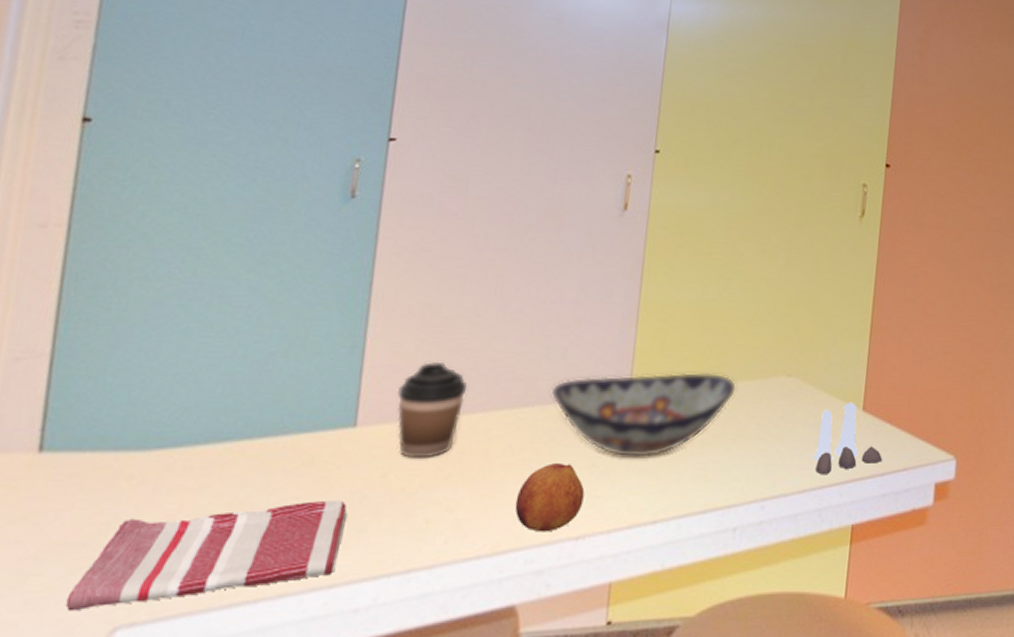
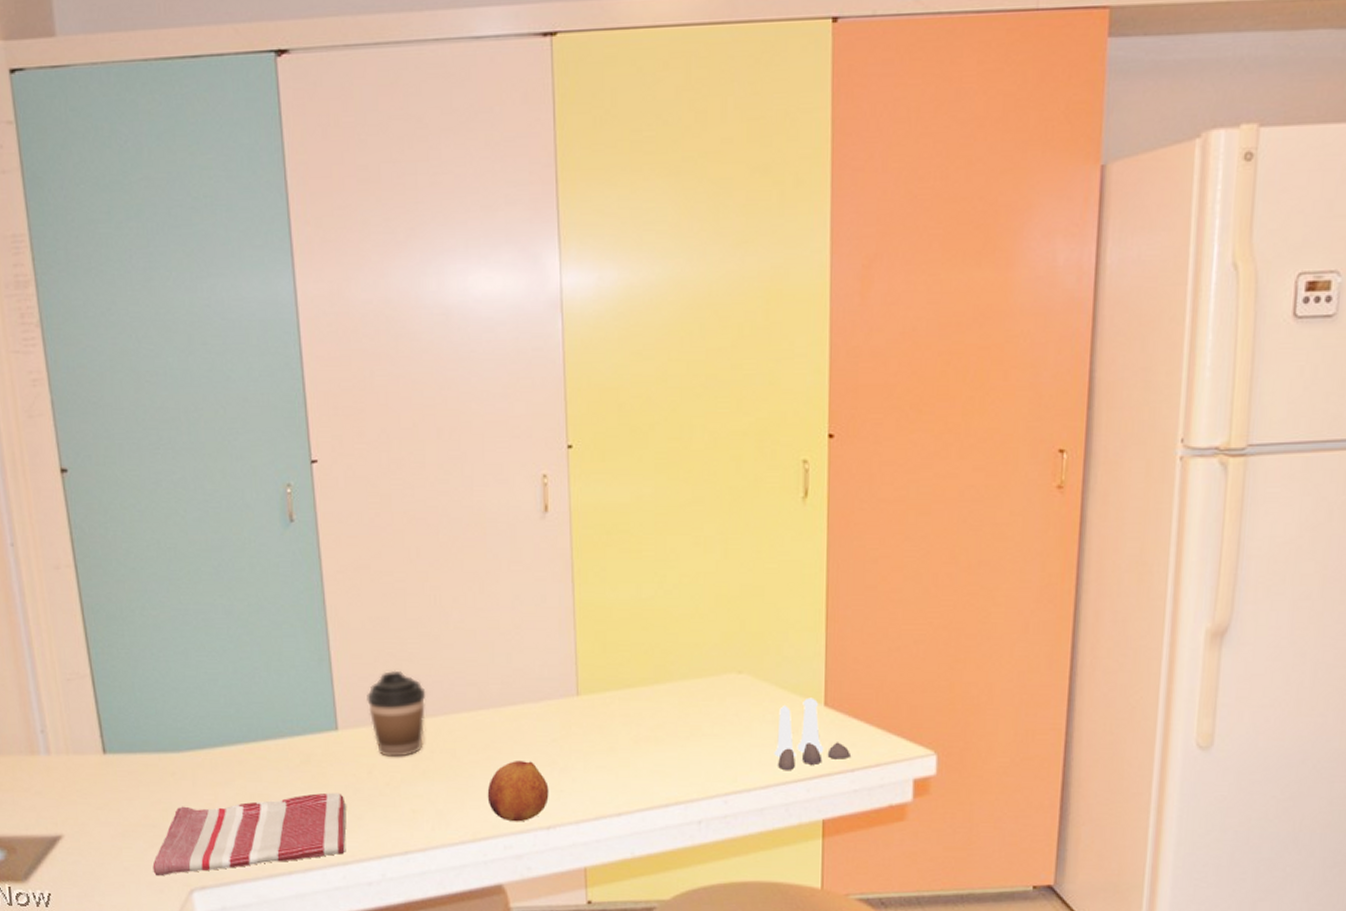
decorative bowl: present [550,372,737,458] -> none [502,672,686,756]

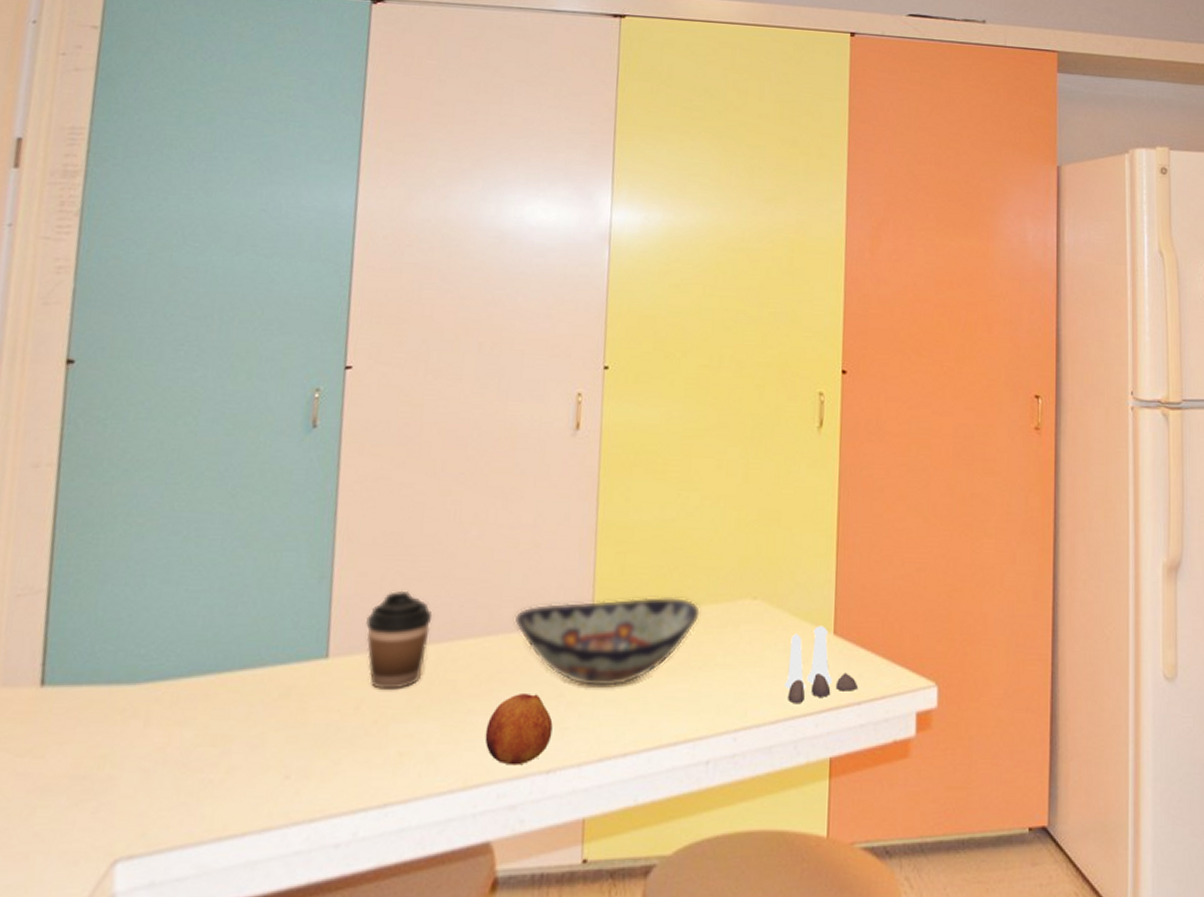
dish towel: present [152,792,347,876] -> none [70,732,324,844]
decorative bowl: none [502,672,686,756] -> present [514,596,701,688]

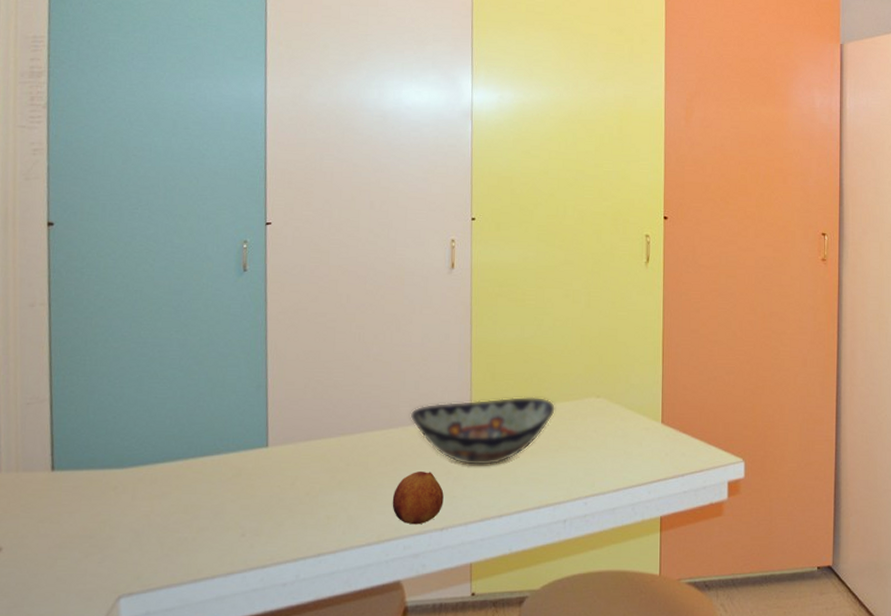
coffee cup: present [366,590,433,690] -> none [295,395,347,470]
salt and pepper shaker set: present [784,625,859,704] -> none [623,417,682,477]

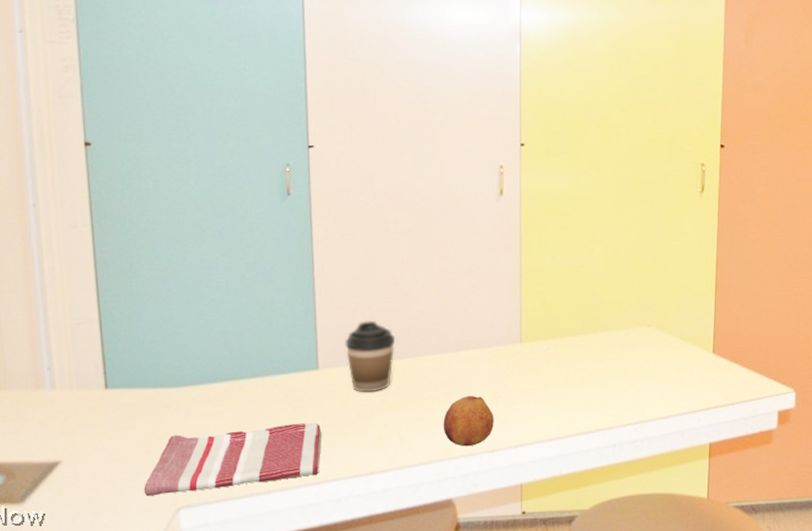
dish towel: none [84,502,269,585] -> present [144,422,322,497]
coffee cup: none [295,395,347,470] -> present [345,320,396,392]
decorative bowl: present [410,396,556,466] -> none [459,324,607,392]

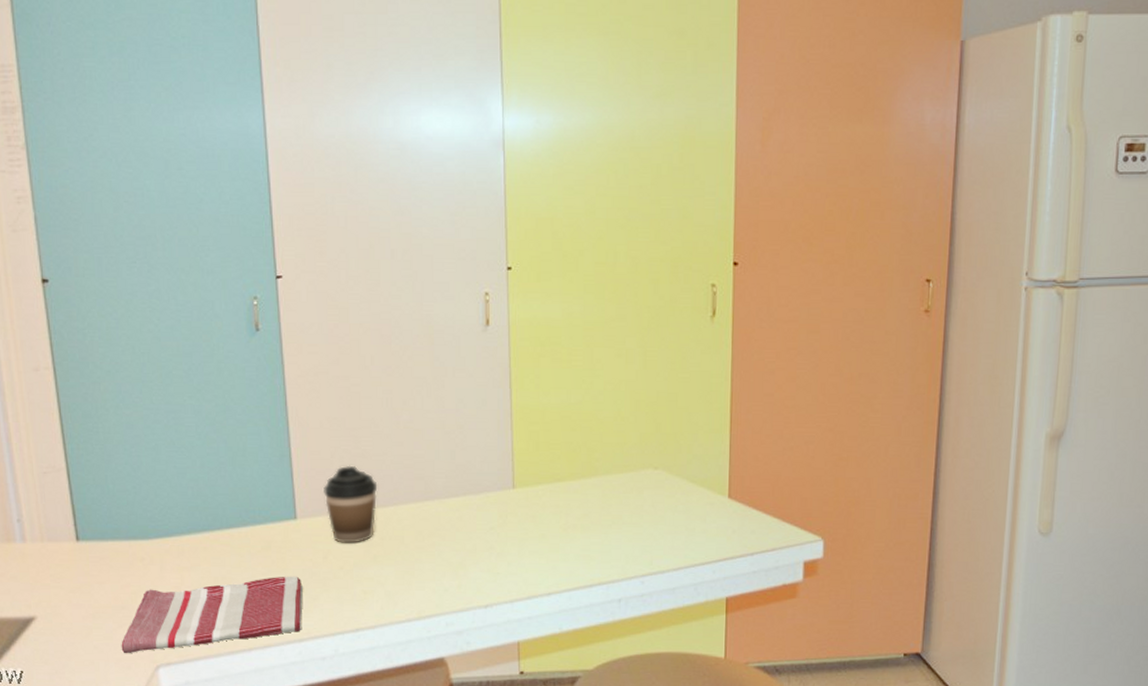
fruit: present [443,396,494,447] -> none [431,547,487,602]

